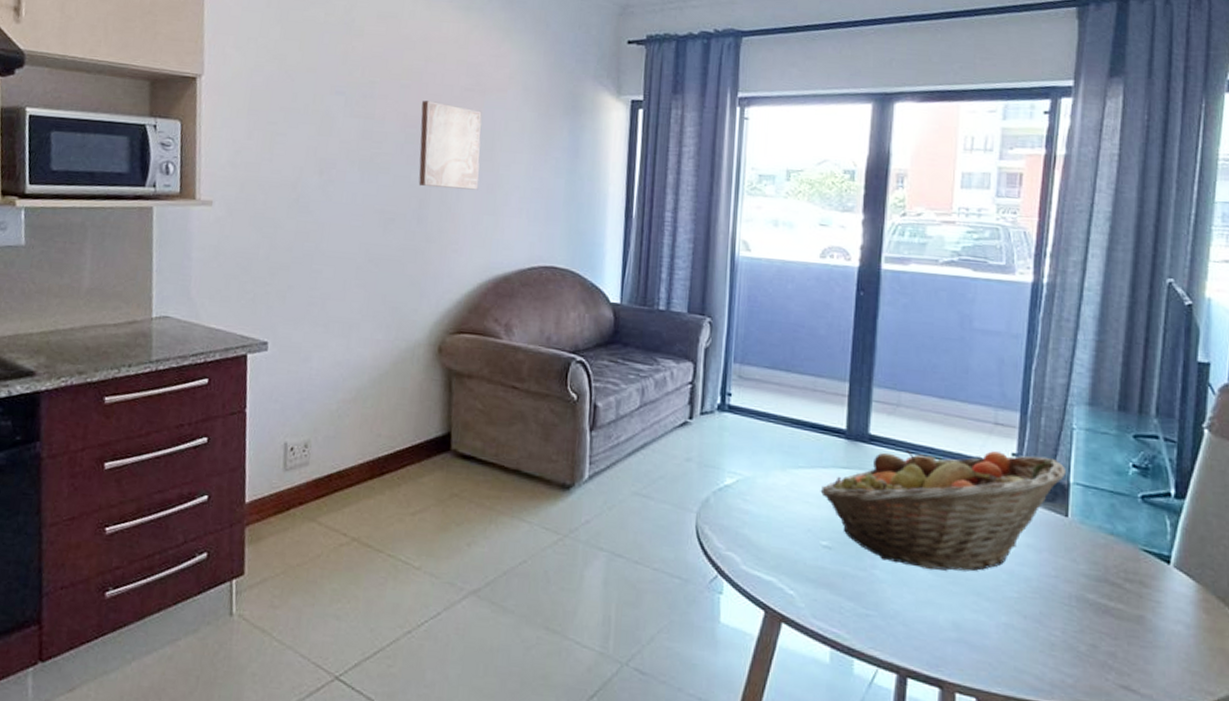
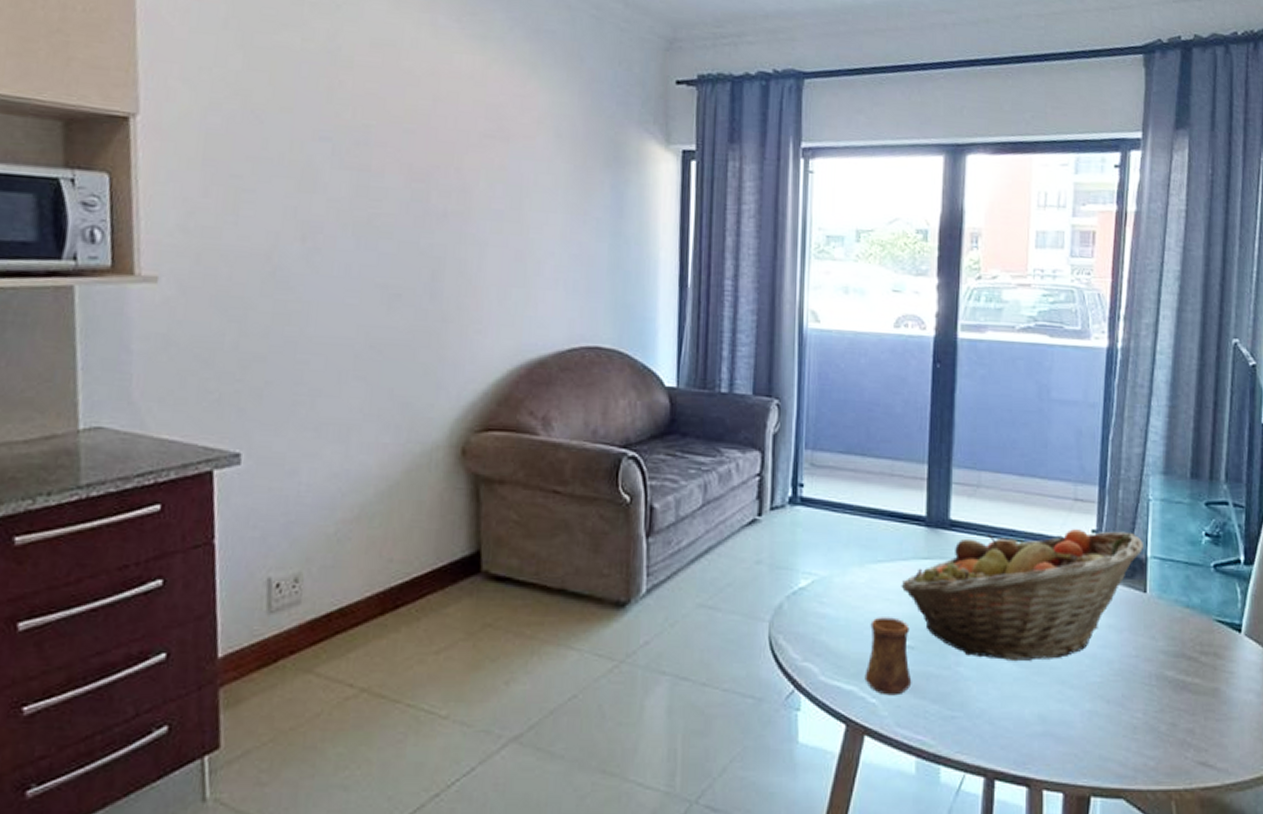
wall art: present [418,100,482,190] -> none [430,149,506,258]
cup: none [783,517,829,590] -> present [864,617,912,696]

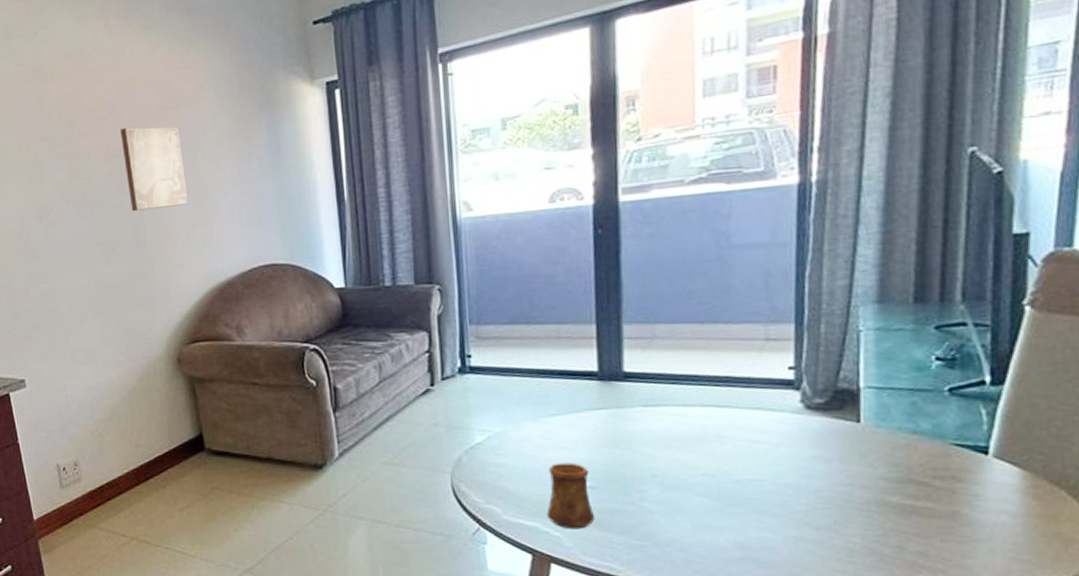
wall art: none [430,149,506,258] -> present [121,127,188,212]
fruit basket: present [901,529,1143,662] -> none [576,365,854,496]

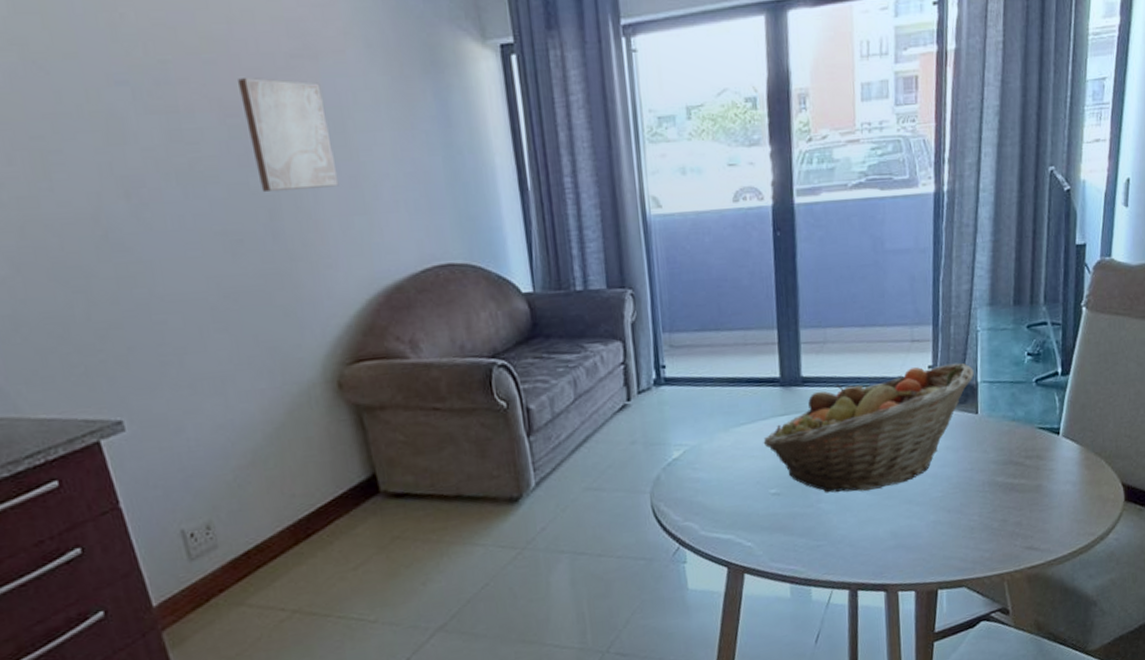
cup: present [546,462,595,530] -> none [739,471,781,538]
fruit basket: none [576,365,854,496] -> present [763,363,974,493]

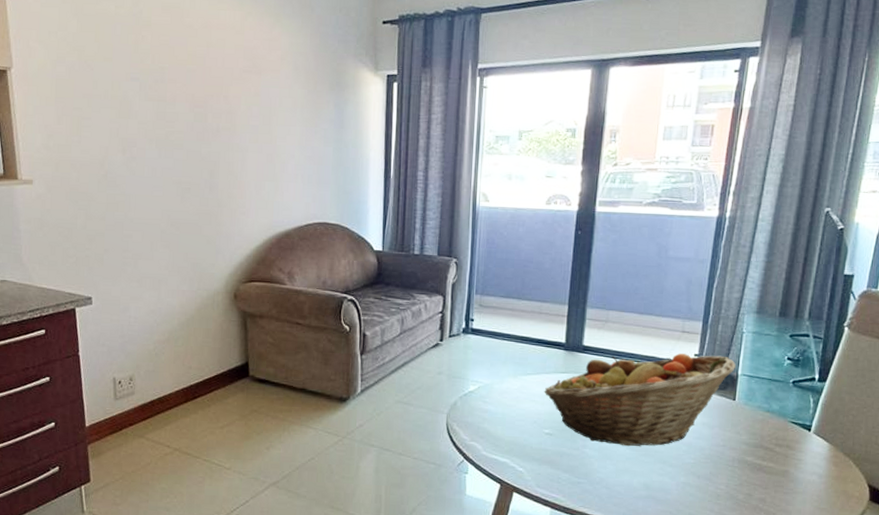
wall art: present [238,78,339,193] -> none [206,83,260,160]

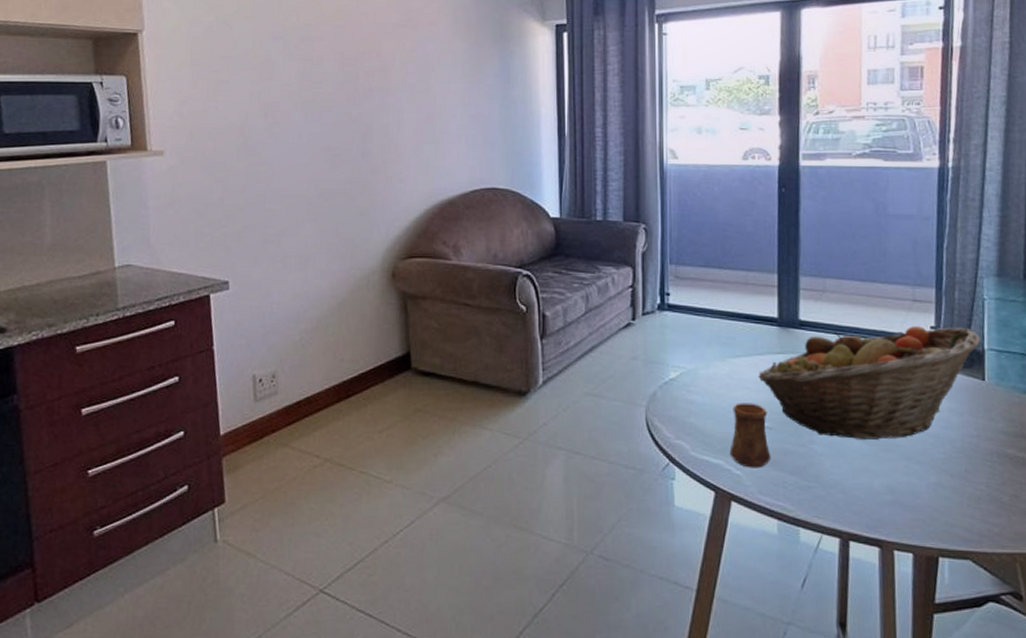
cup: none [515,412,550,467] -> present [729,402,771,468]

